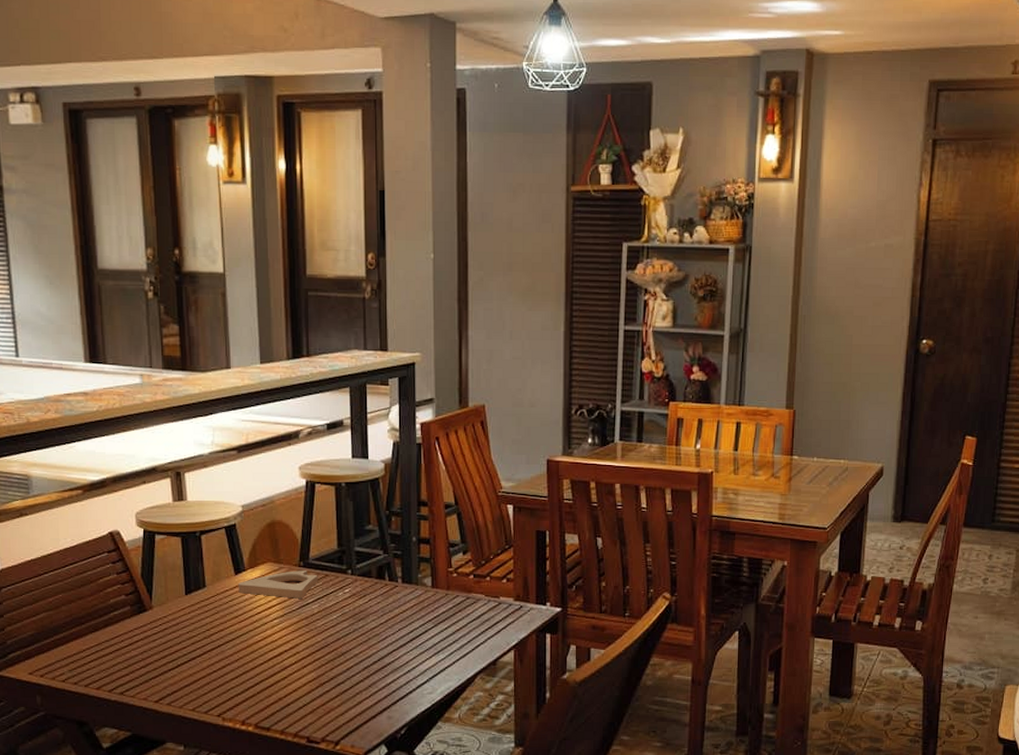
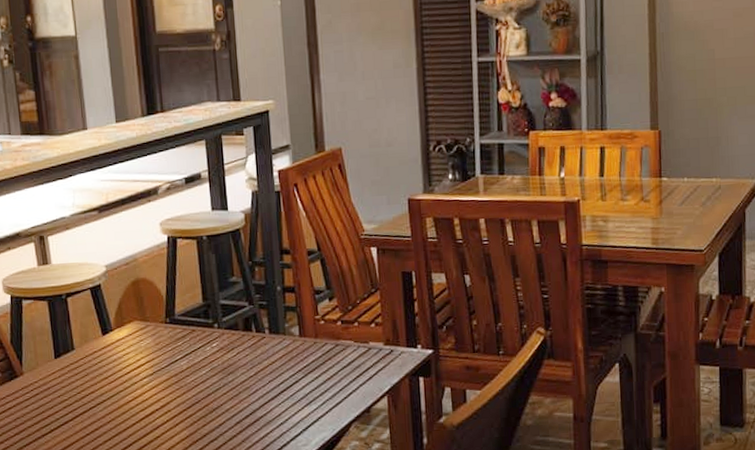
napkin holder: present [238,571,318,599] -> none [106,327,186,356]

